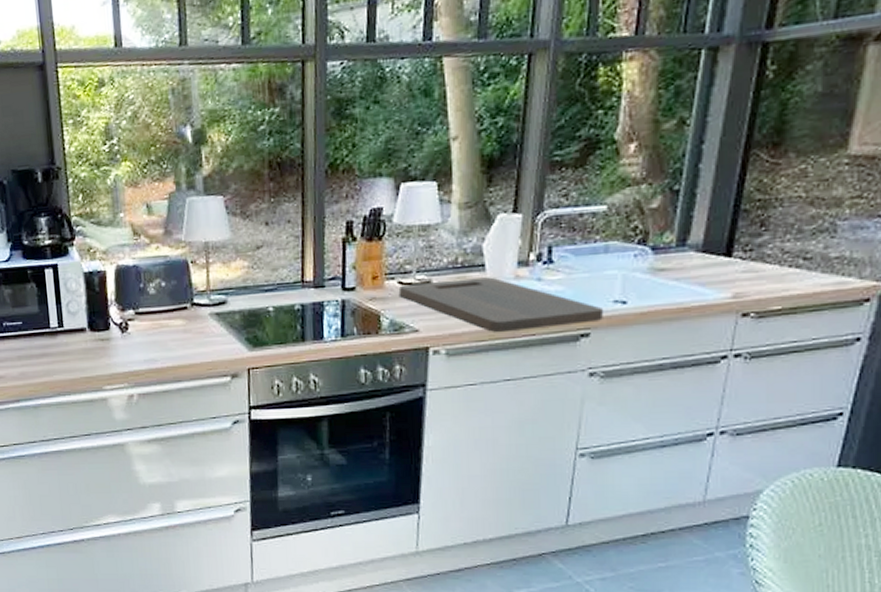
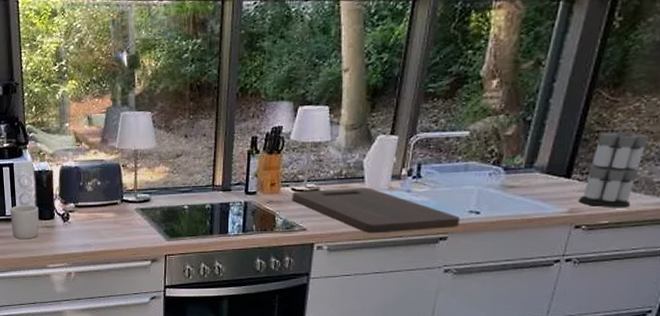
mug: none [55,314,92,357] -> present [10,205,39,240]
spice rack: none [743,189,821,291] -> present [578,123,650,209]

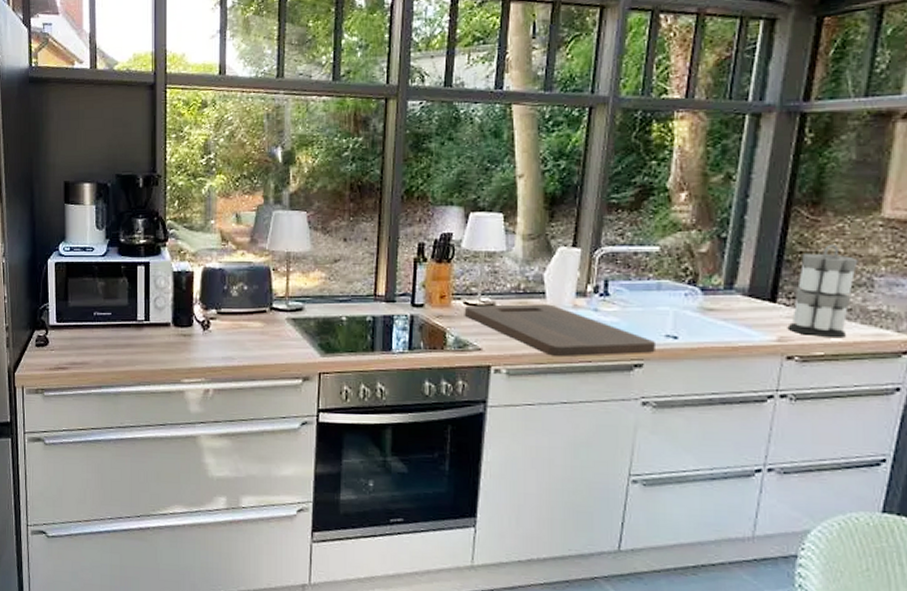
mug: present [10,205,39,240] -> none [142,309,176,349]

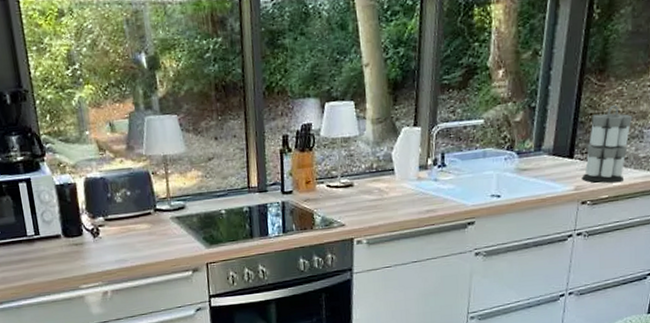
cutting board: present [464,304,657,358] -> none [327,179,485,224]

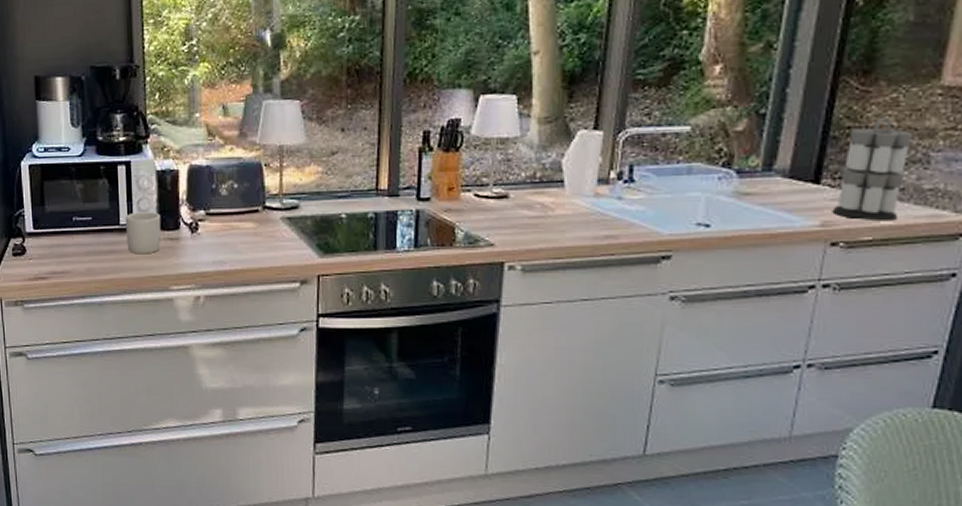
mug: none [31,222,67,261] -> present [125,212,161,255]

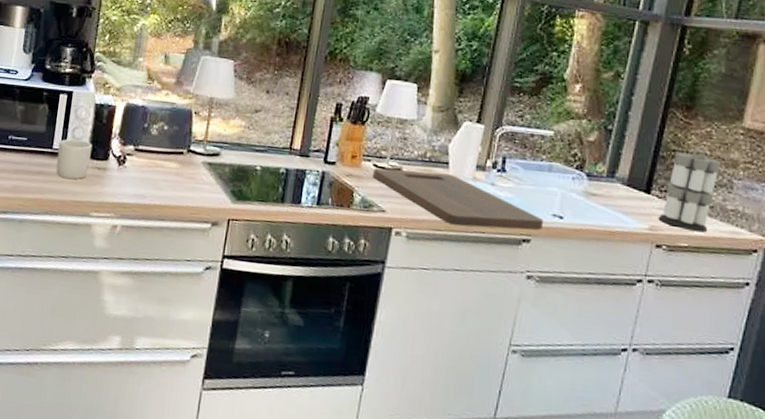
cutting board: none [474,193,687,251] -> present [372,167,544,230]

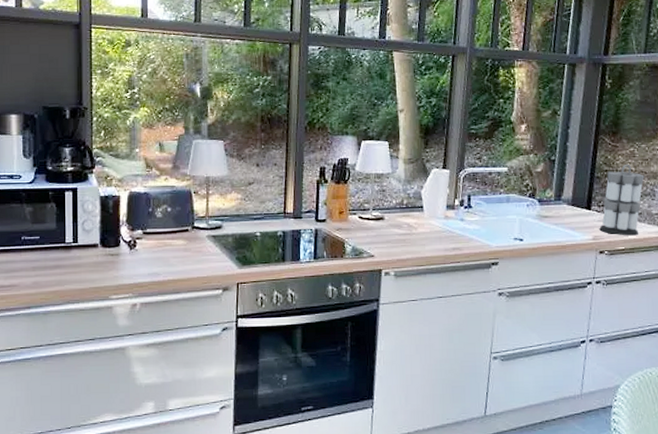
mug: present [56,139,93,180] -> none [70,232,103,269]
cutting board: present [372,167,544,230] -> none [359,216,508,260]

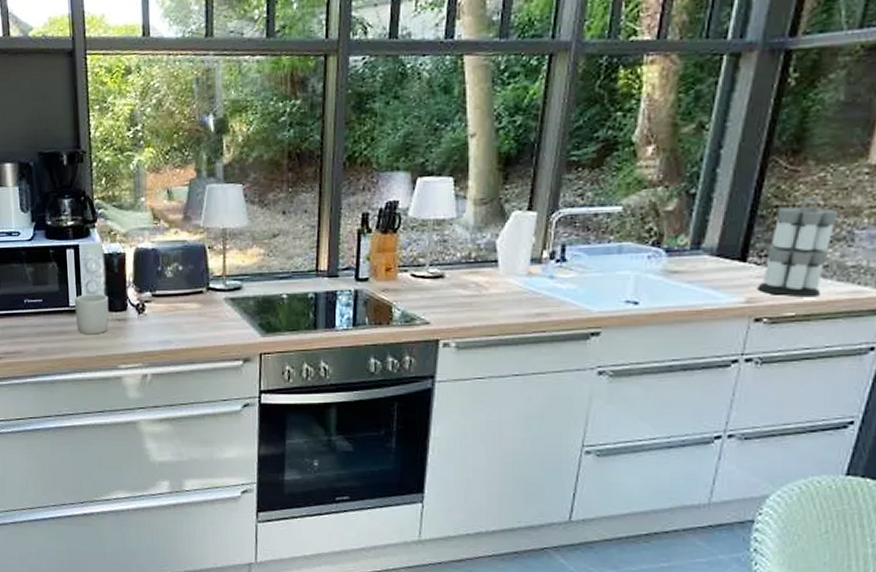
mug: none [70,232,103,269] -> present [74,294,109,335]

